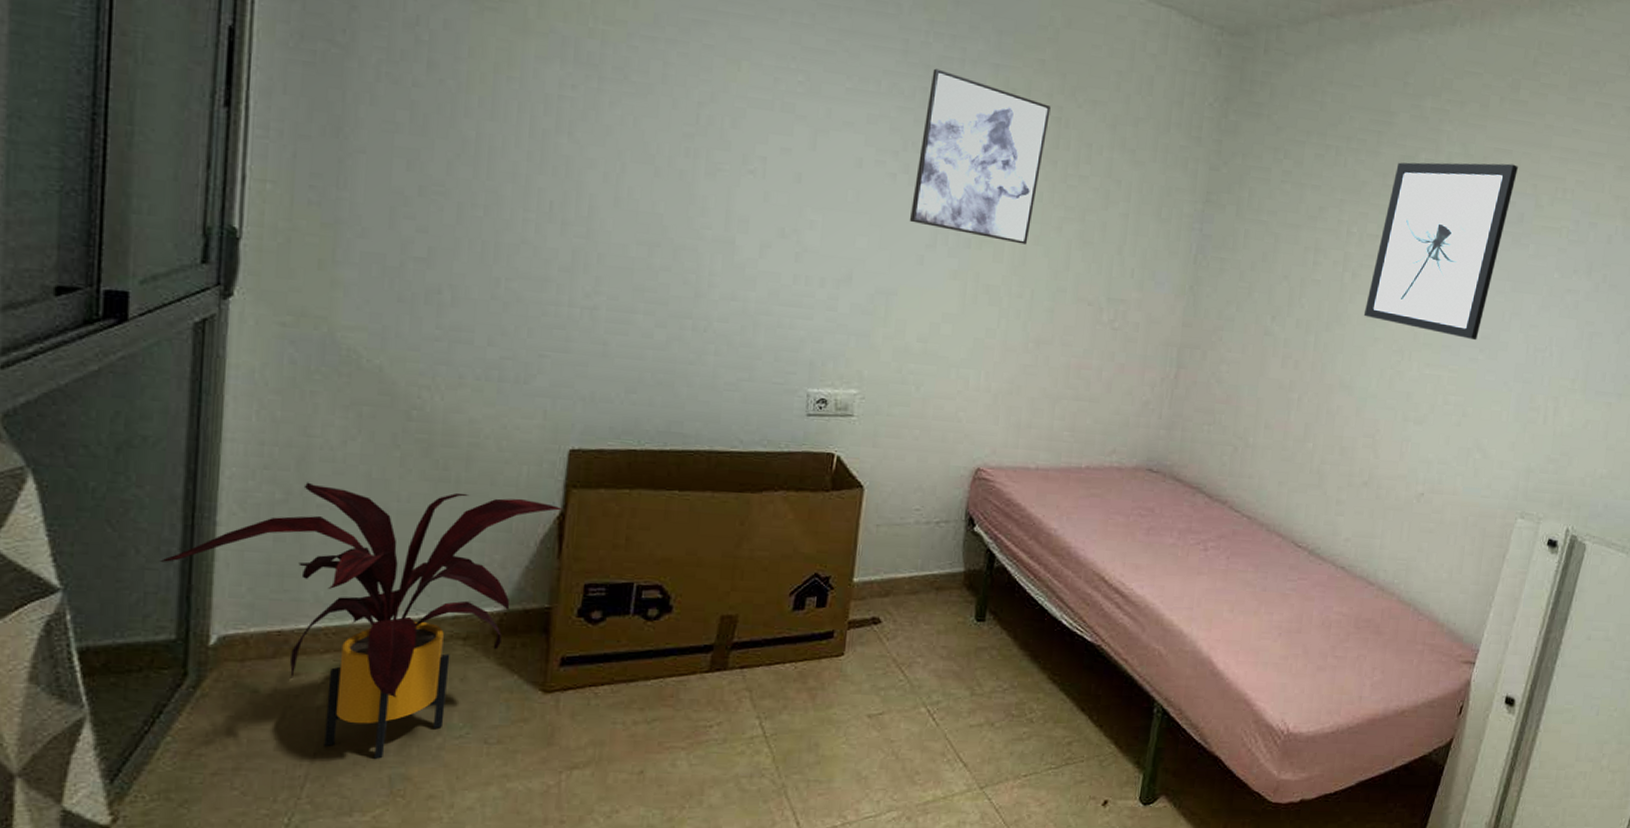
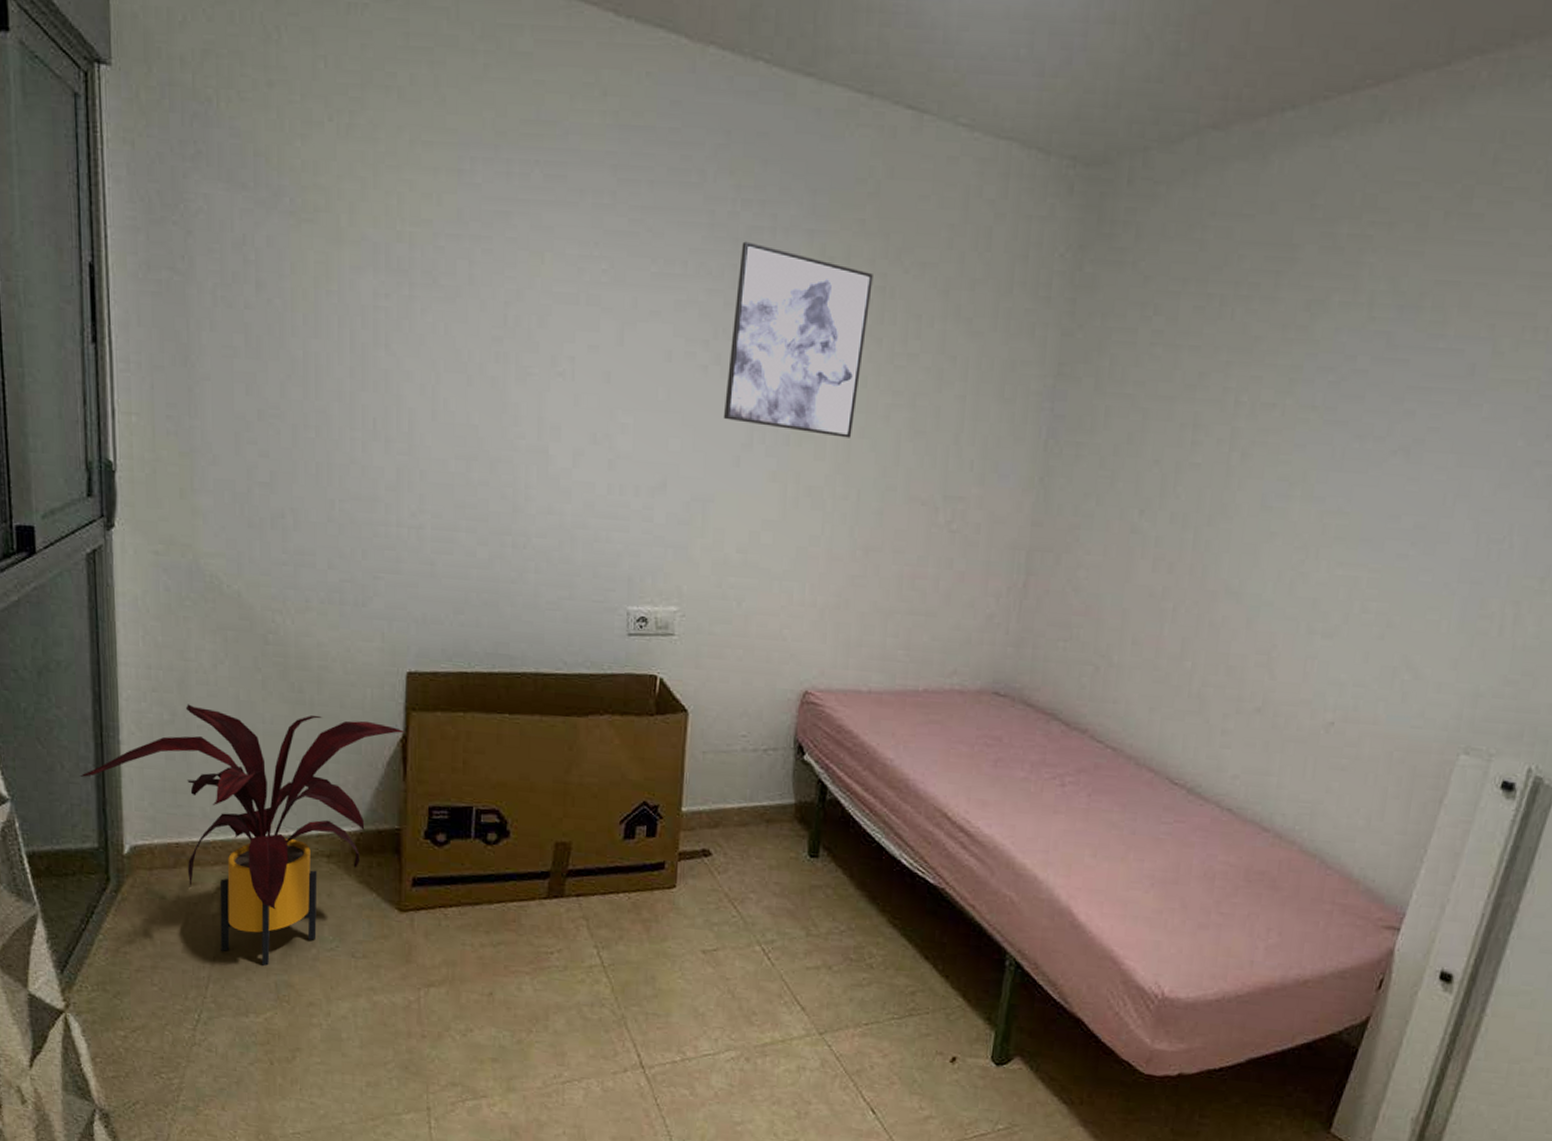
wall art: present [1363,162,1518,341] -> none [1256,299,1469,532]

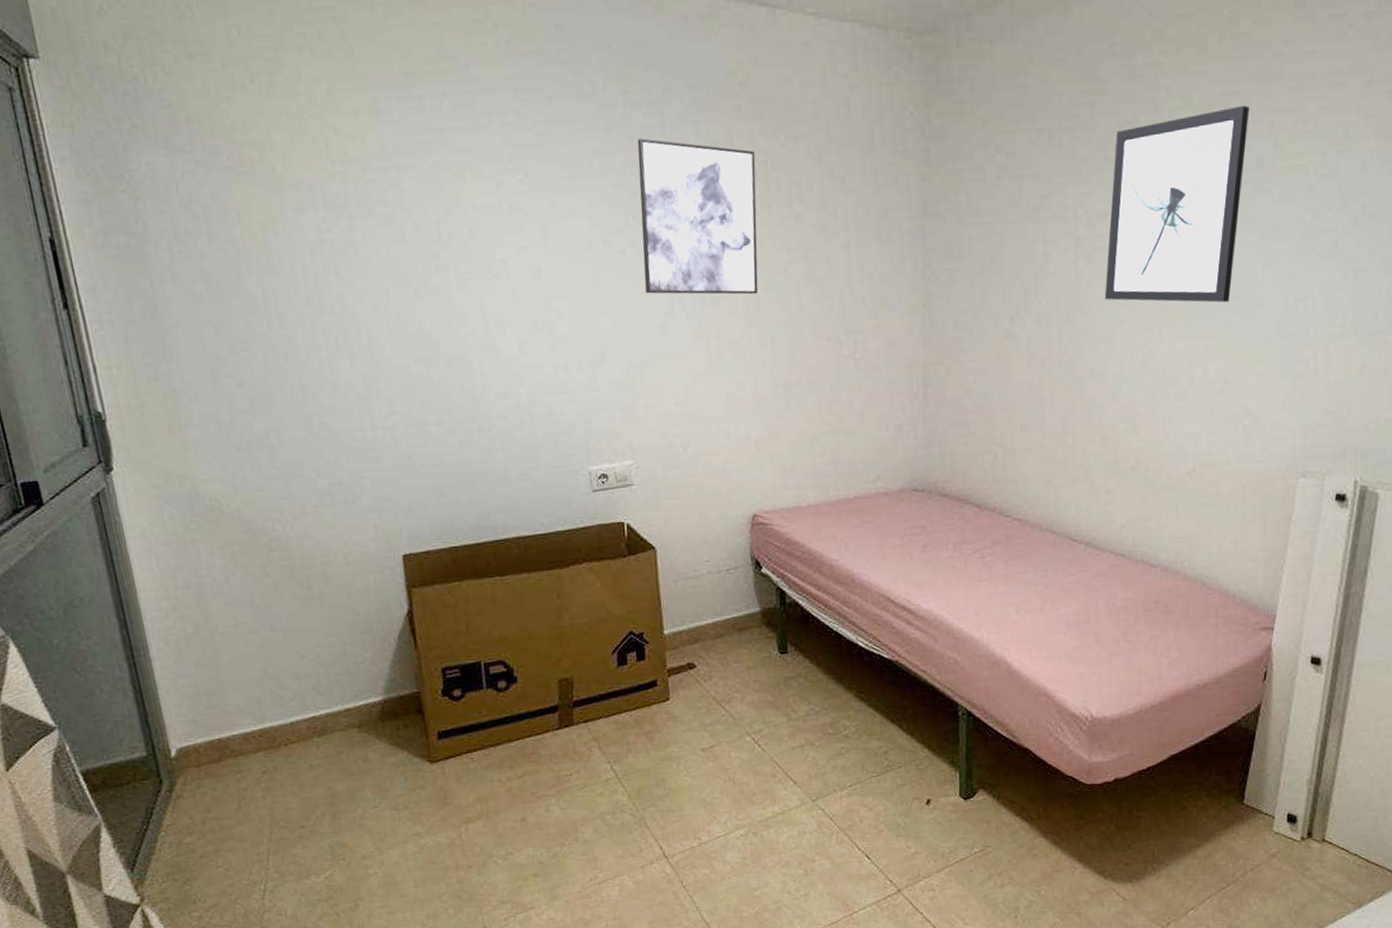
house plant: present [80,704,405,967] -> none [119,603,410,833]
wall art: none [1256,299,1469,532] -> present [1104,105,1249,303]

